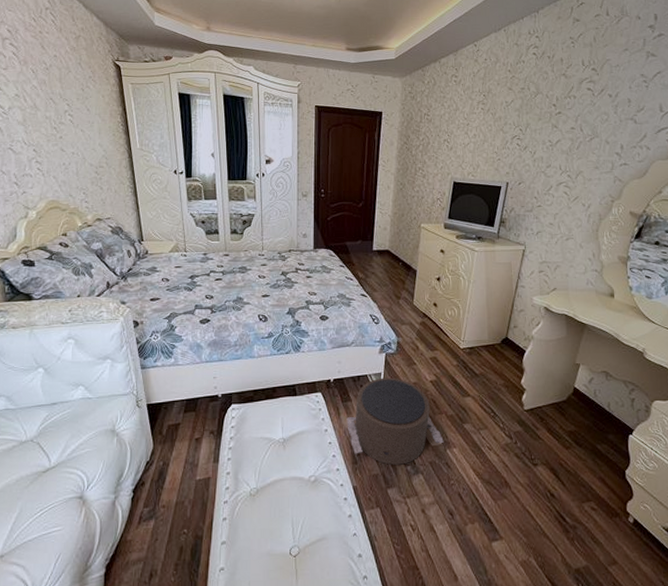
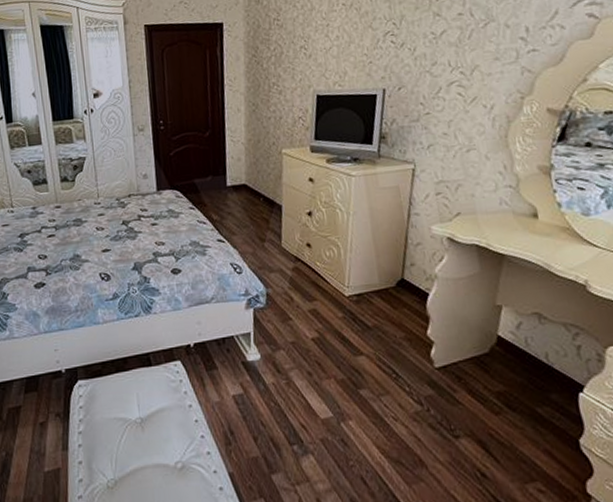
pouf: present [346,377,444,465] -> none [213,337,336,445]

